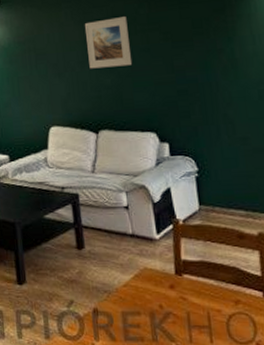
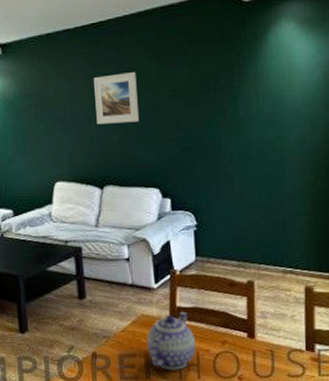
teapot: none [150,265,206,332] -> present [146,311,195,370]

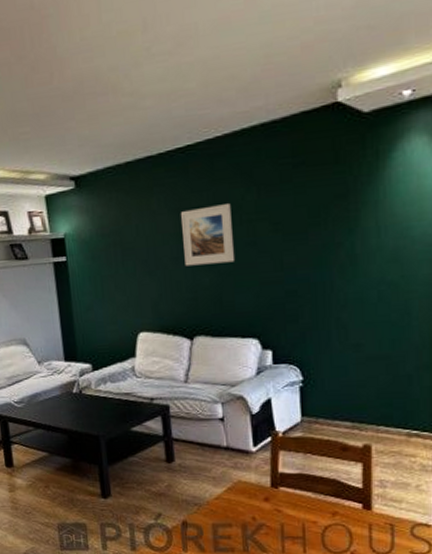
teapot: present [146,311,195,370] -> none [243,478,301,543]

